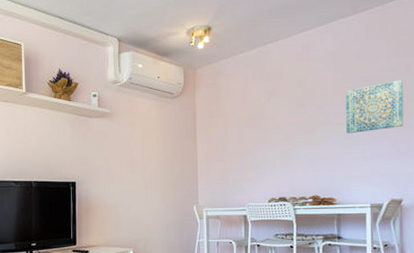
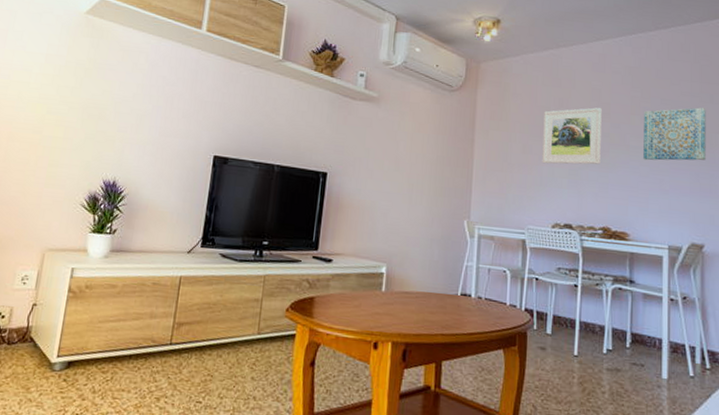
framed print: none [256,94,308,150] -> present [542,107,602,165]

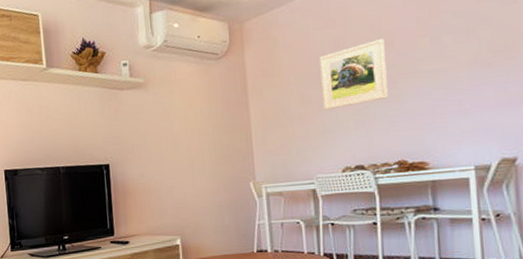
wall art: present [643,107,706,161] -> none [434,10,513,83]

